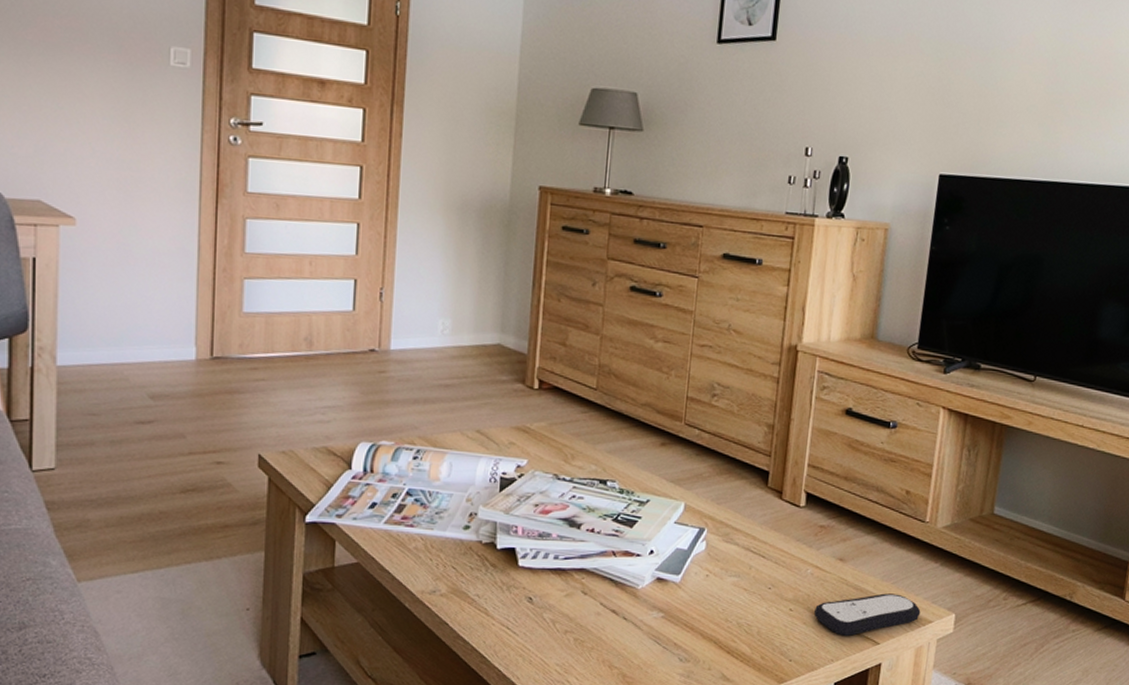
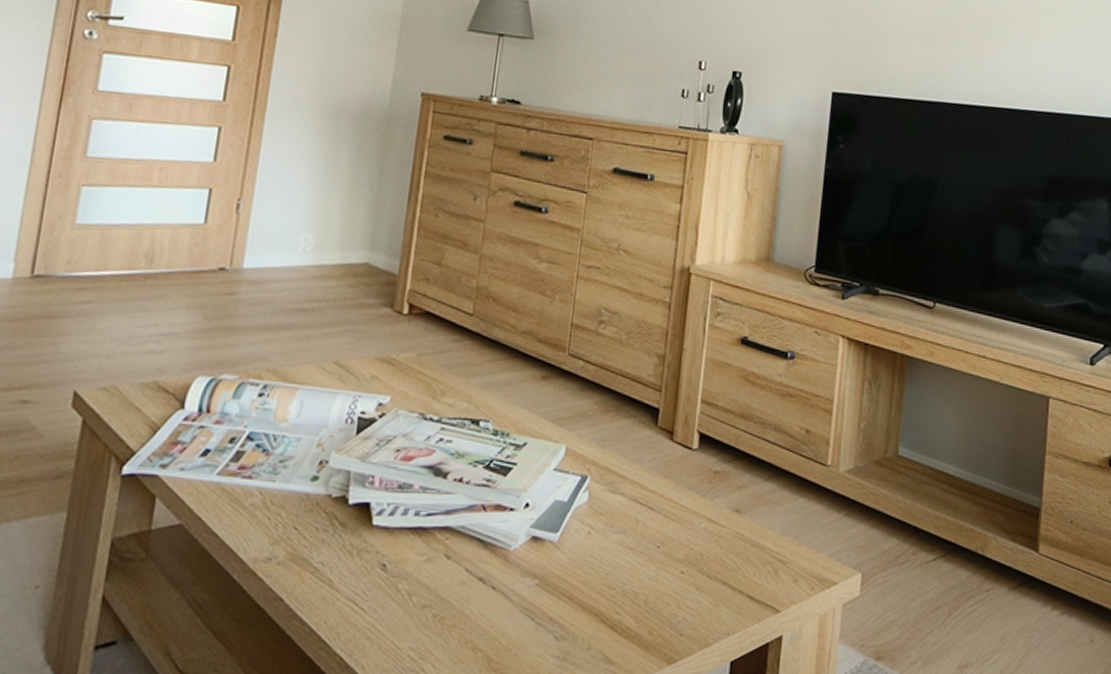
remote control: present [813,593,921,636] -> none [707,550,824,603]

